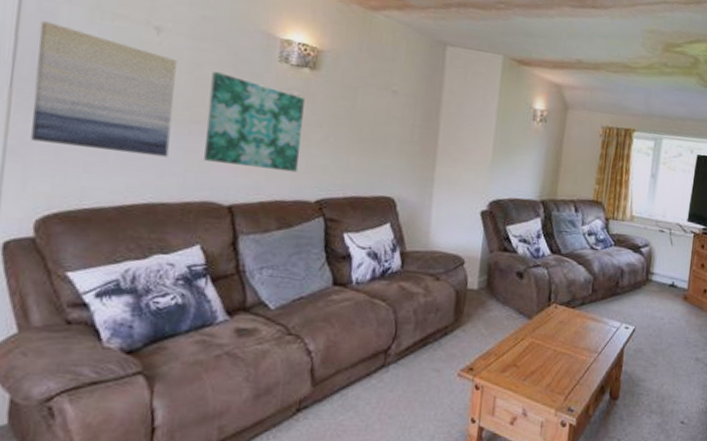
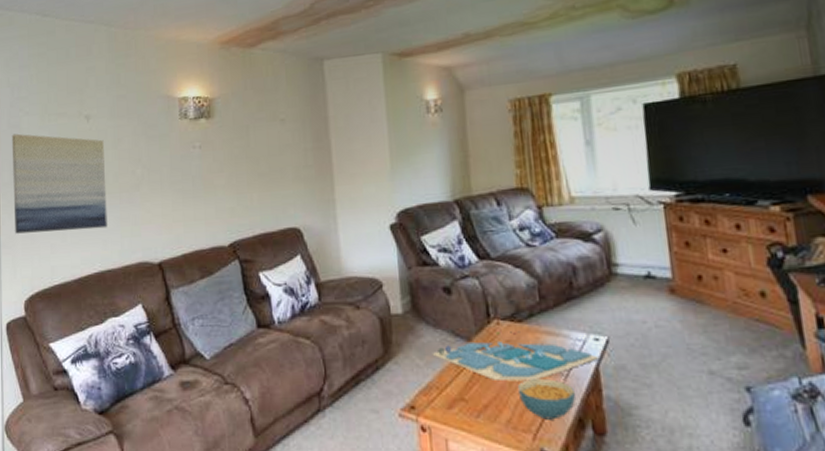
wall art: present [204,71,305,173] -> none [130,142,210,225]
board game: none [496,314,625,355] -> present [432,331,599,382]
cereal bowl: none [561,354,604,386] -> present [518,379,576,420]

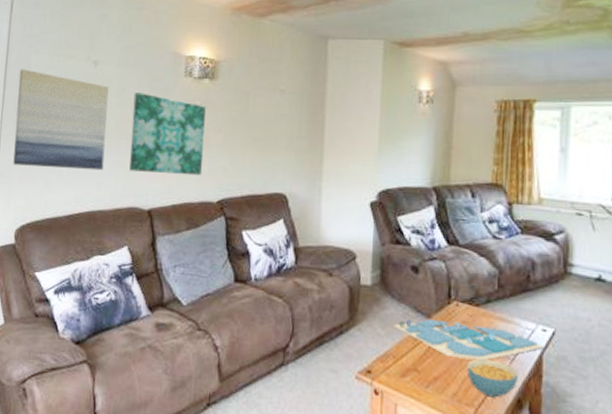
wall art: none [130,142,210,225] -> present [129,93,206,176]

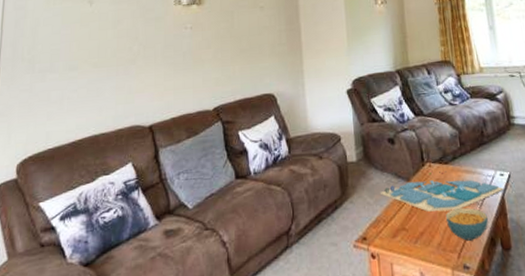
wall art: present [13,69,109,171] -> none [12,14,105,103]
wall art: present [129,93,206,176] -> none [128,23,197,93]

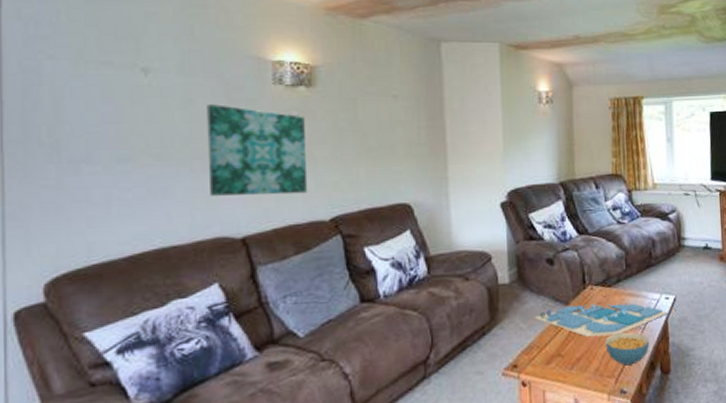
wall art: none [128,23,197,93] -> present [207,104,308,196]

